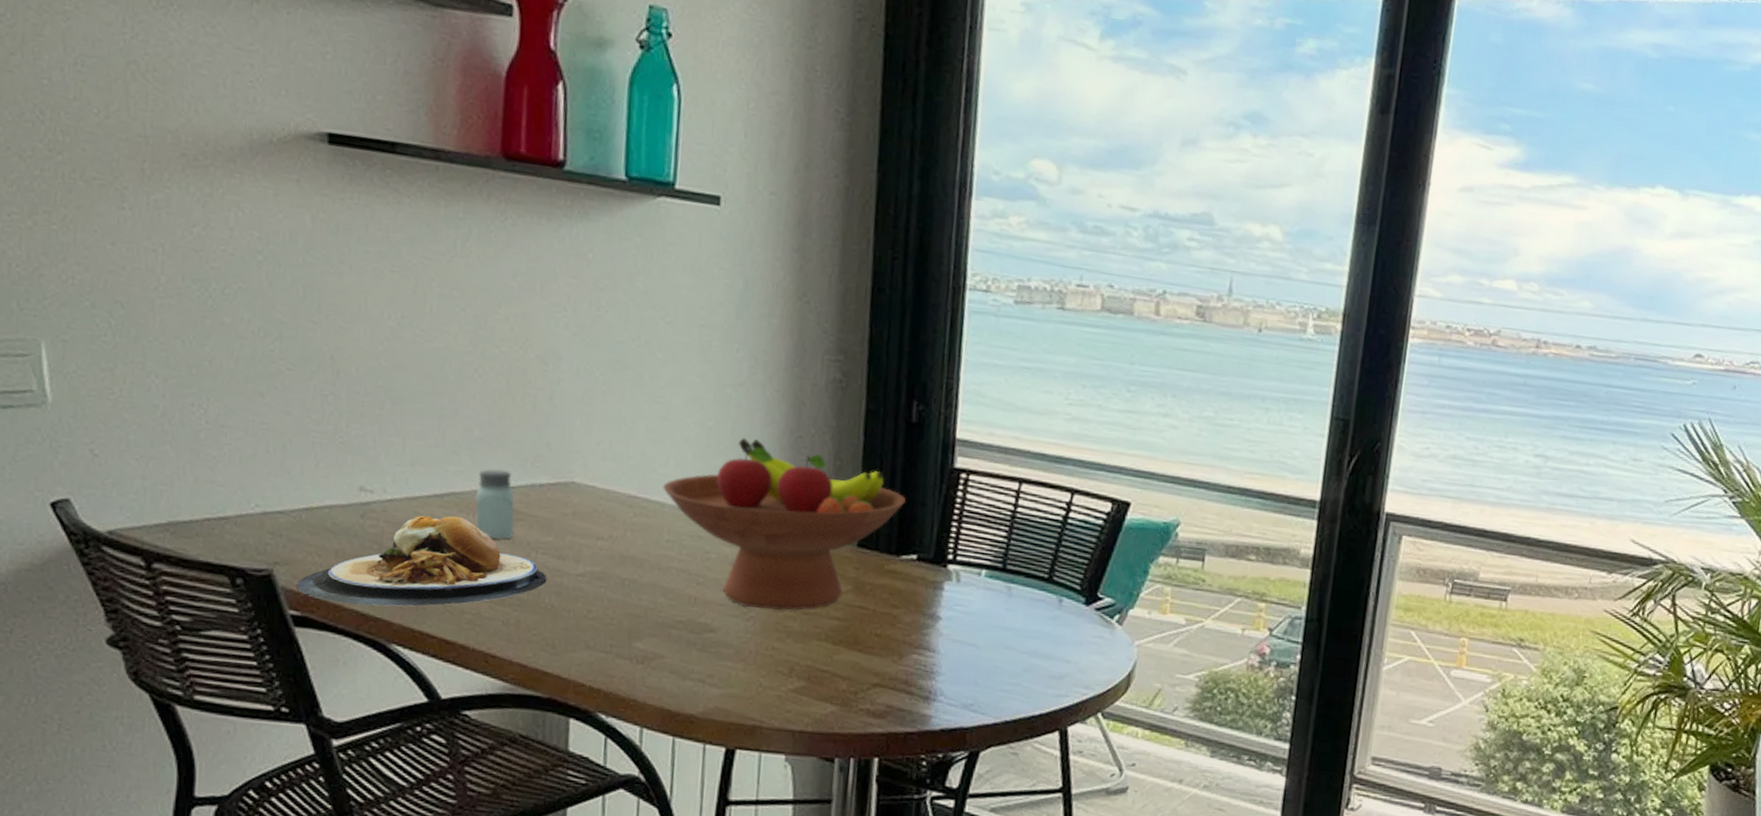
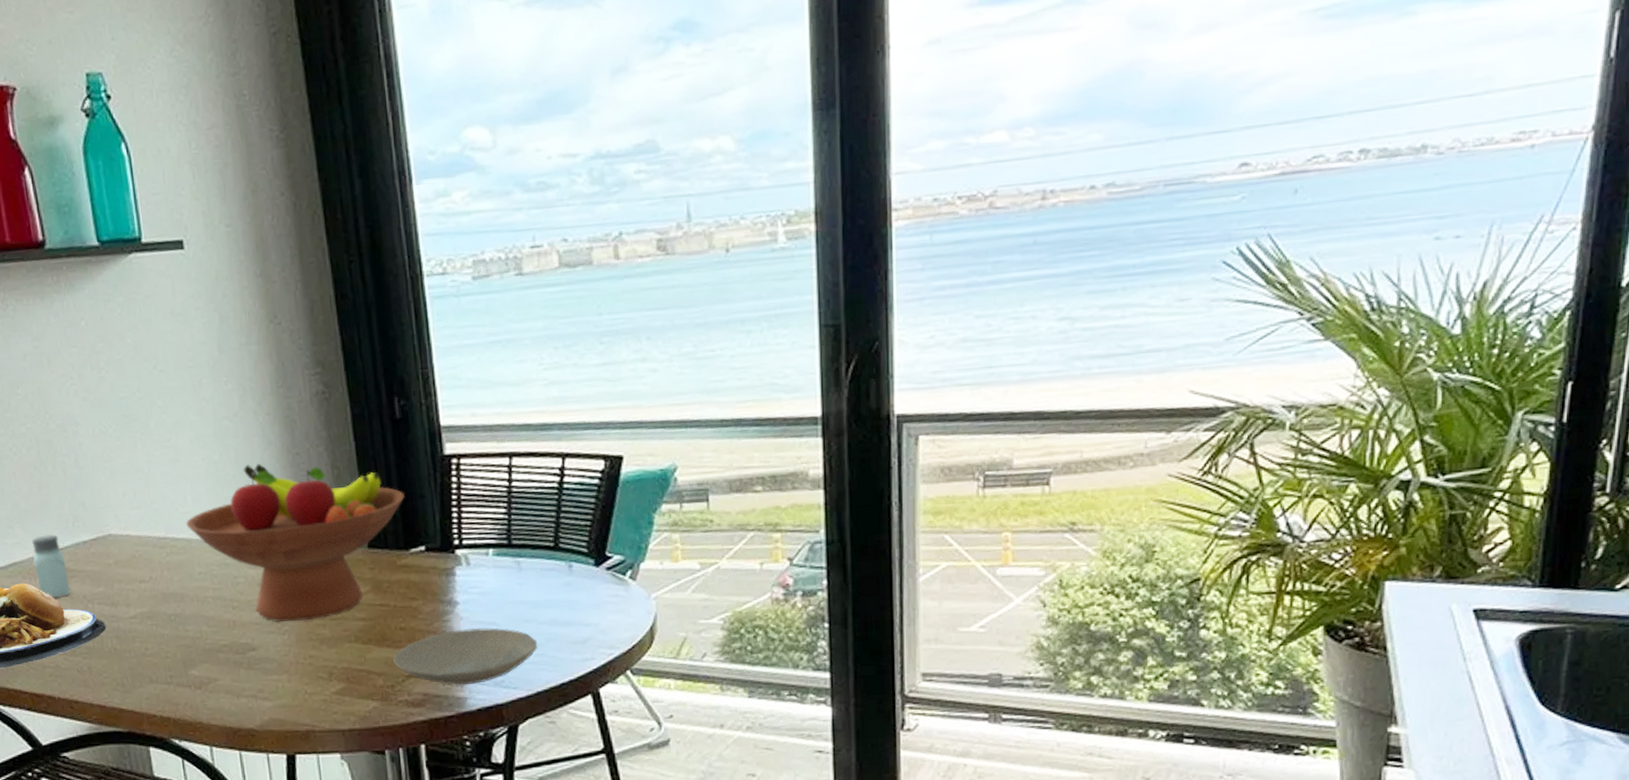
plate: none [862,645,1015,703] -> present [393,627,538,685]

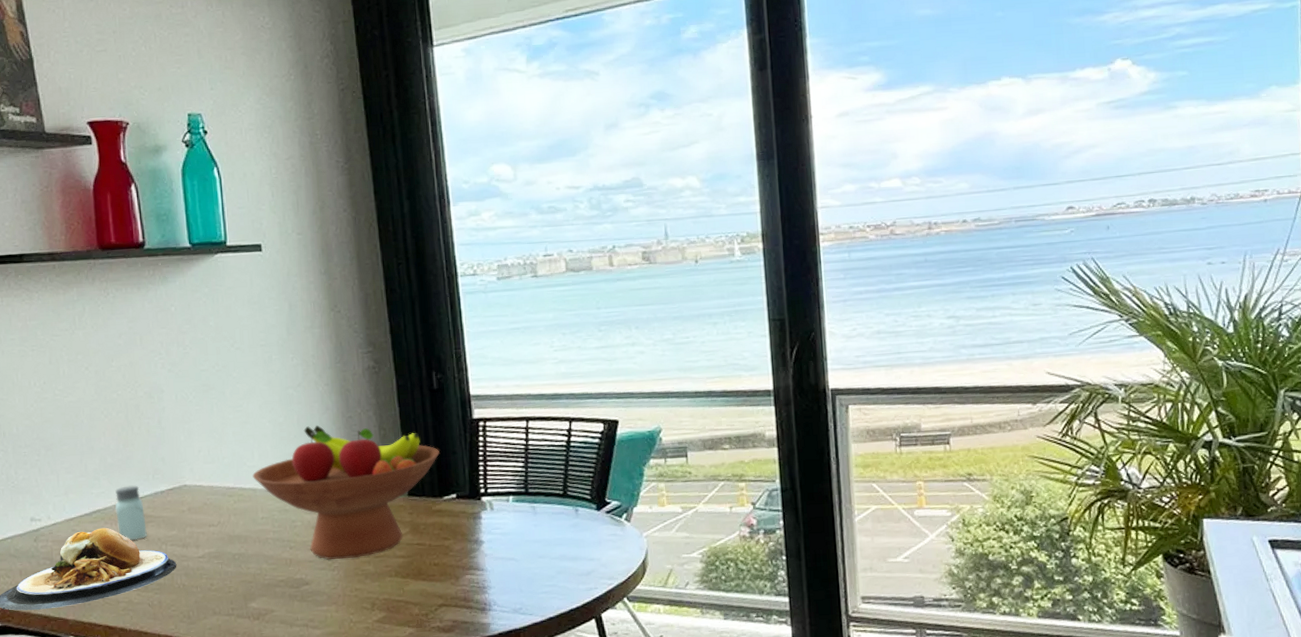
plate: present [393,627,538,685] -> none [428,562,550,612]

